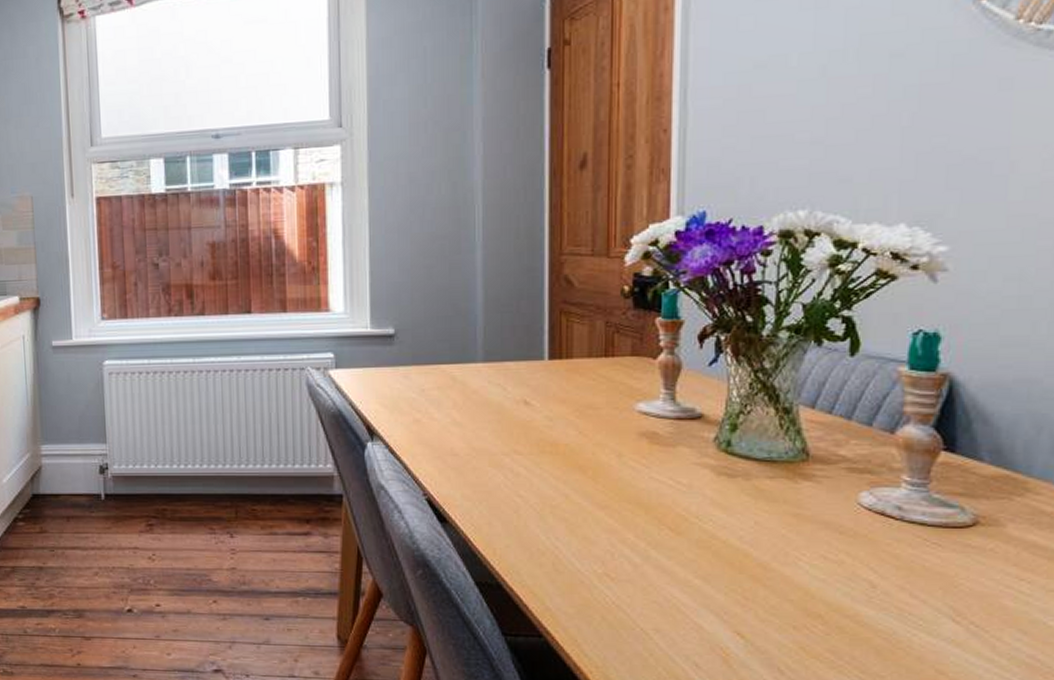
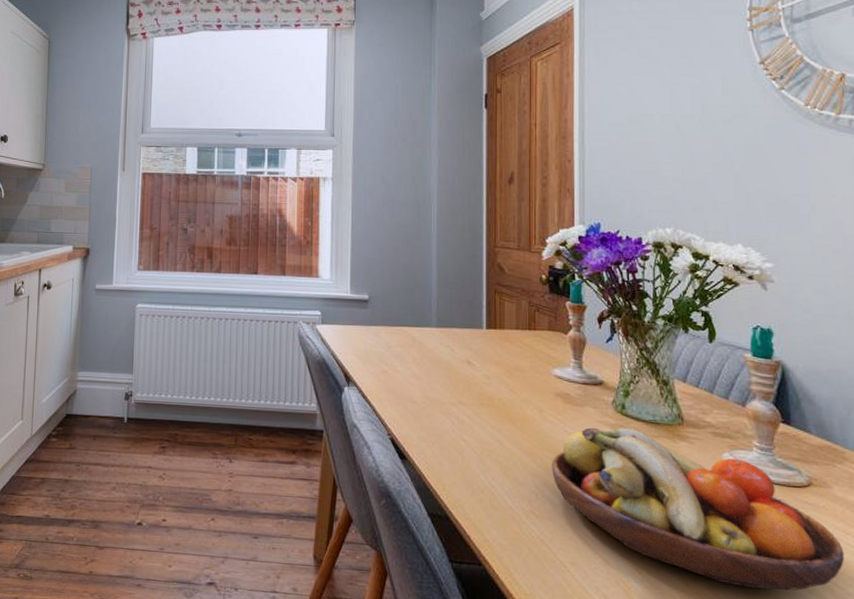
fruit bowl: none [633,468,1014,650] -> present [552,427,844,591]

